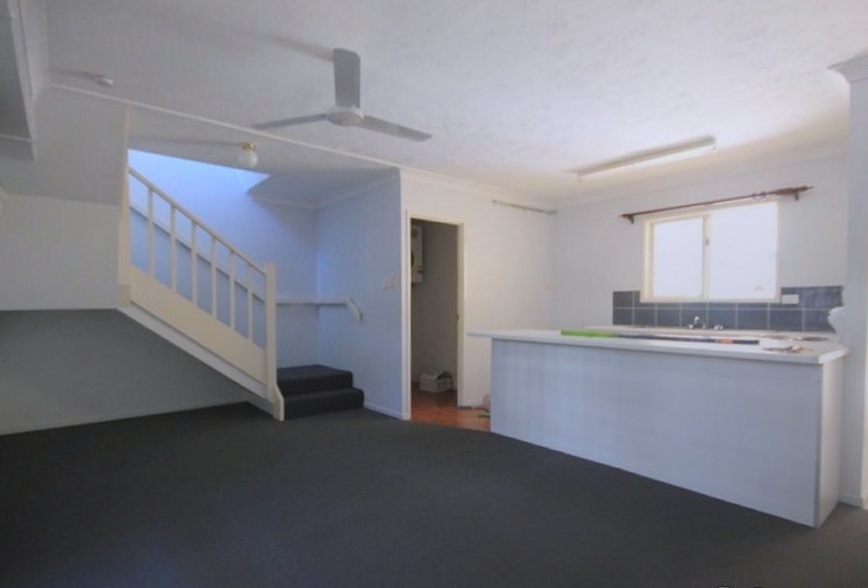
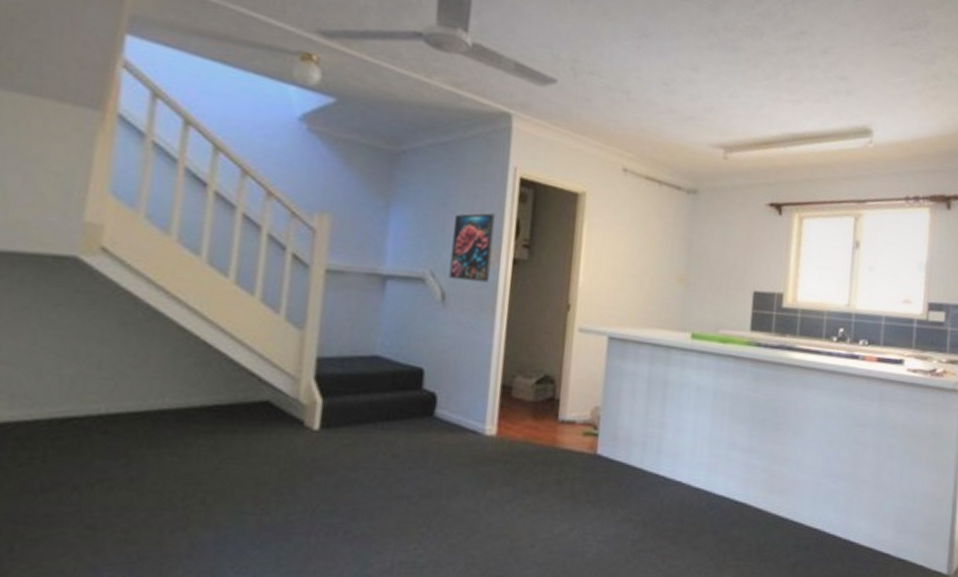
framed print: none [364,249,395,303] -> present [449,213,496,283]

